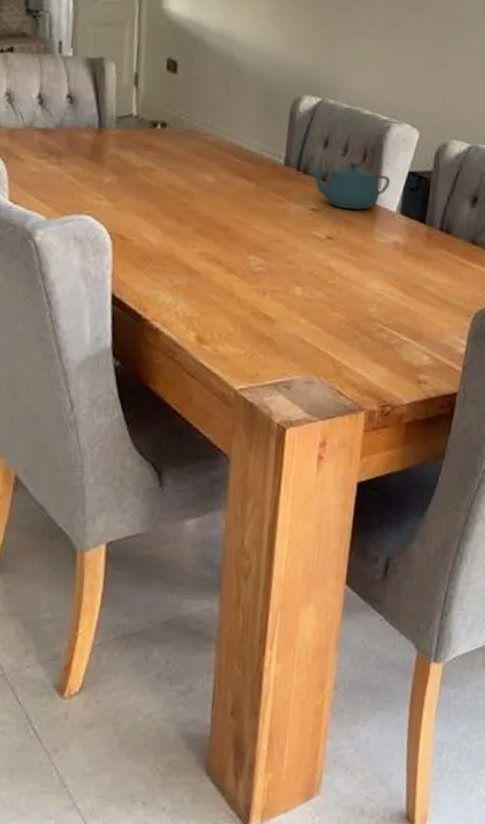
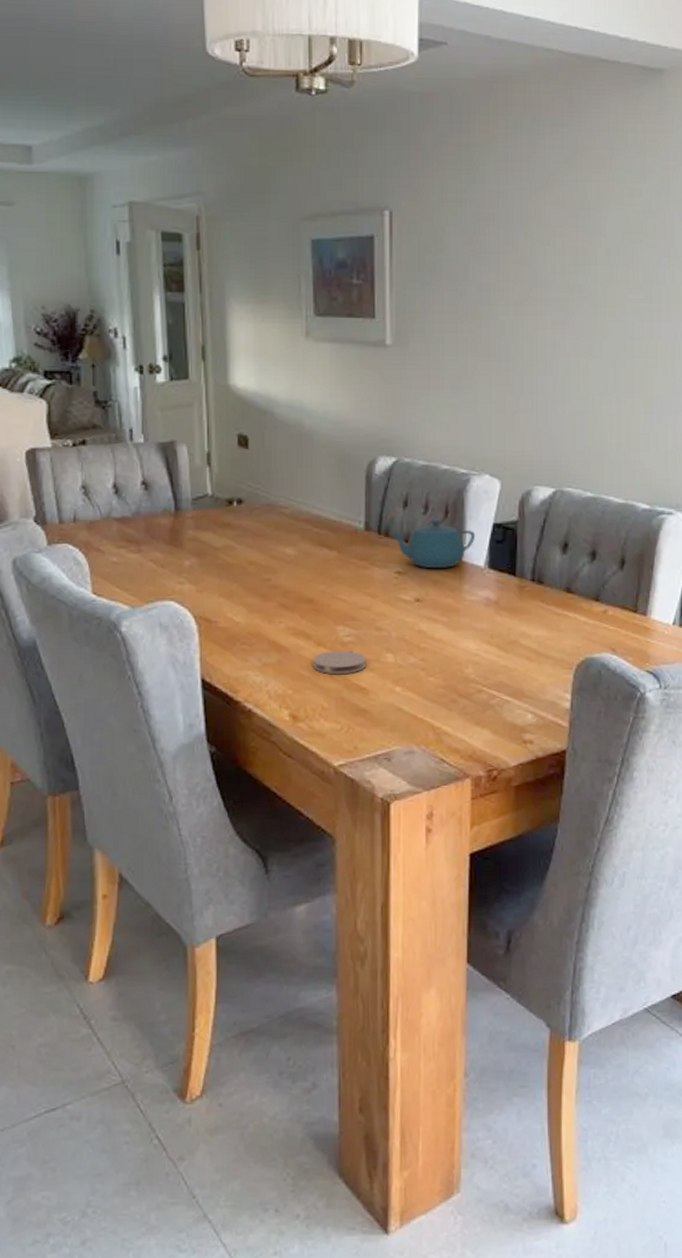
coaster: none [222,279,275,303] -> present [313,650,366,675]

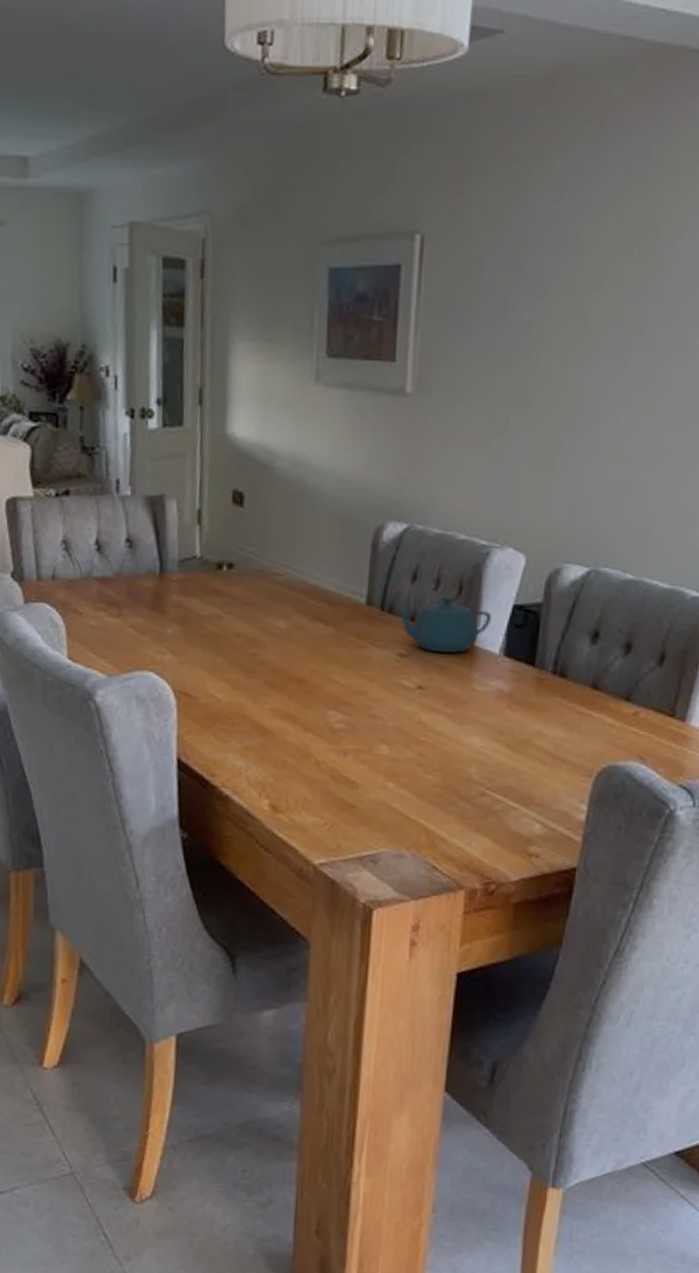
coaster: present [313,650,366,675] -> none [298,737,358,765]

